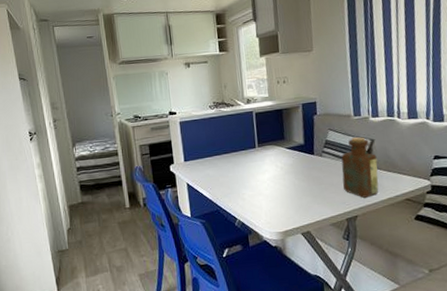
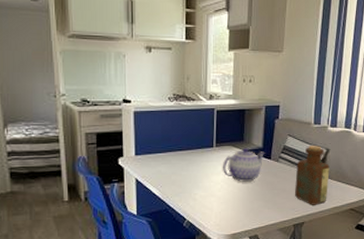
teapot: none [266,145,308,179] -> present [222,147,265,182]

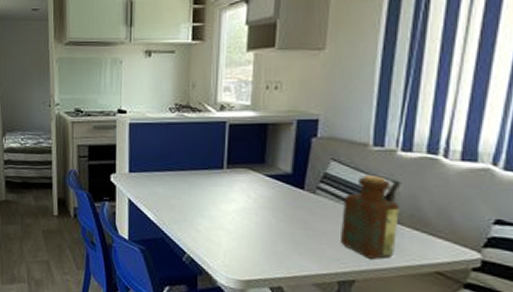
teapot: present [222,147,265,182] -> none [234,171,296,216]

